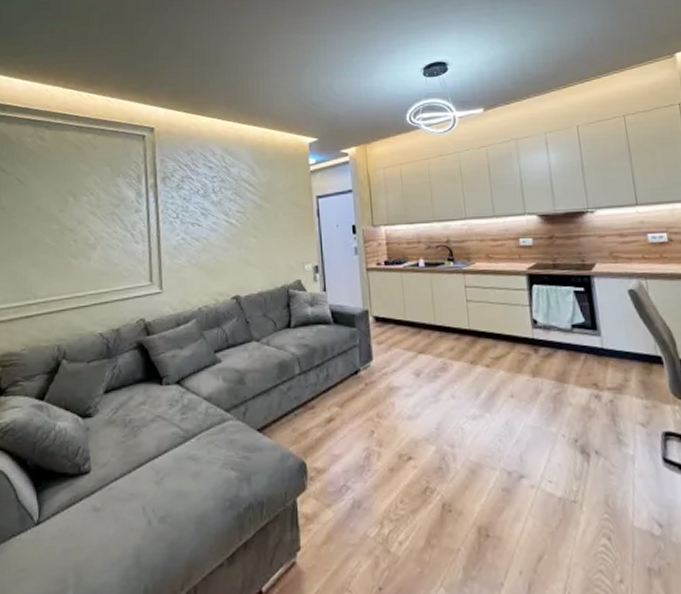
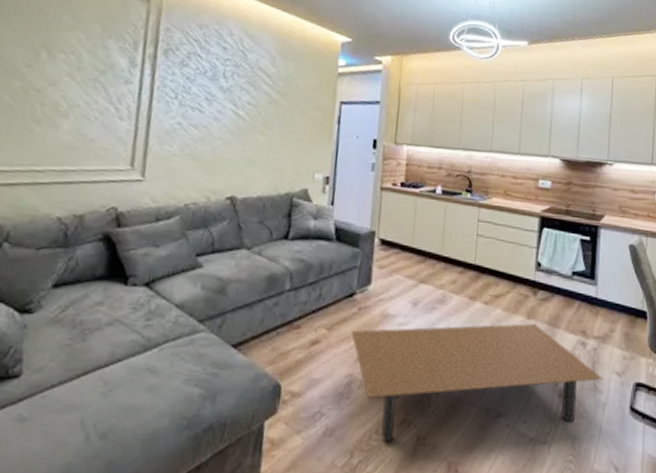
coffee table: none [361,382,626,510] -> present [351,323,602,442]

